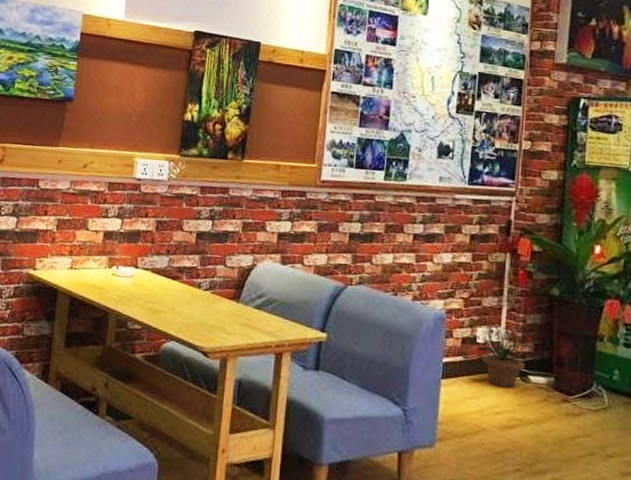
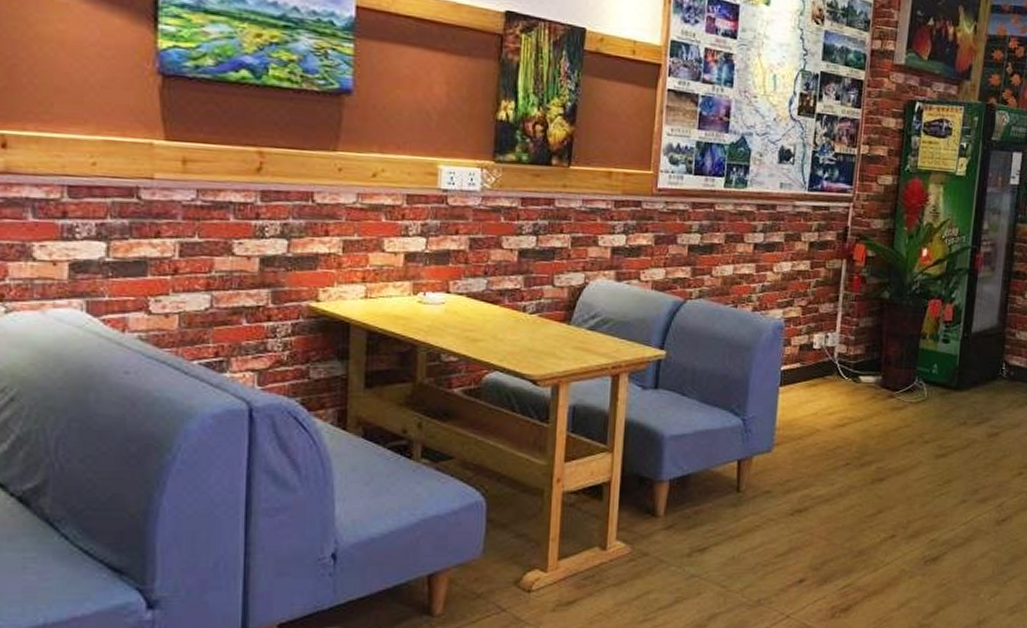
potted plant: present [476,318,532,388] -> none [812,324,864,390]

